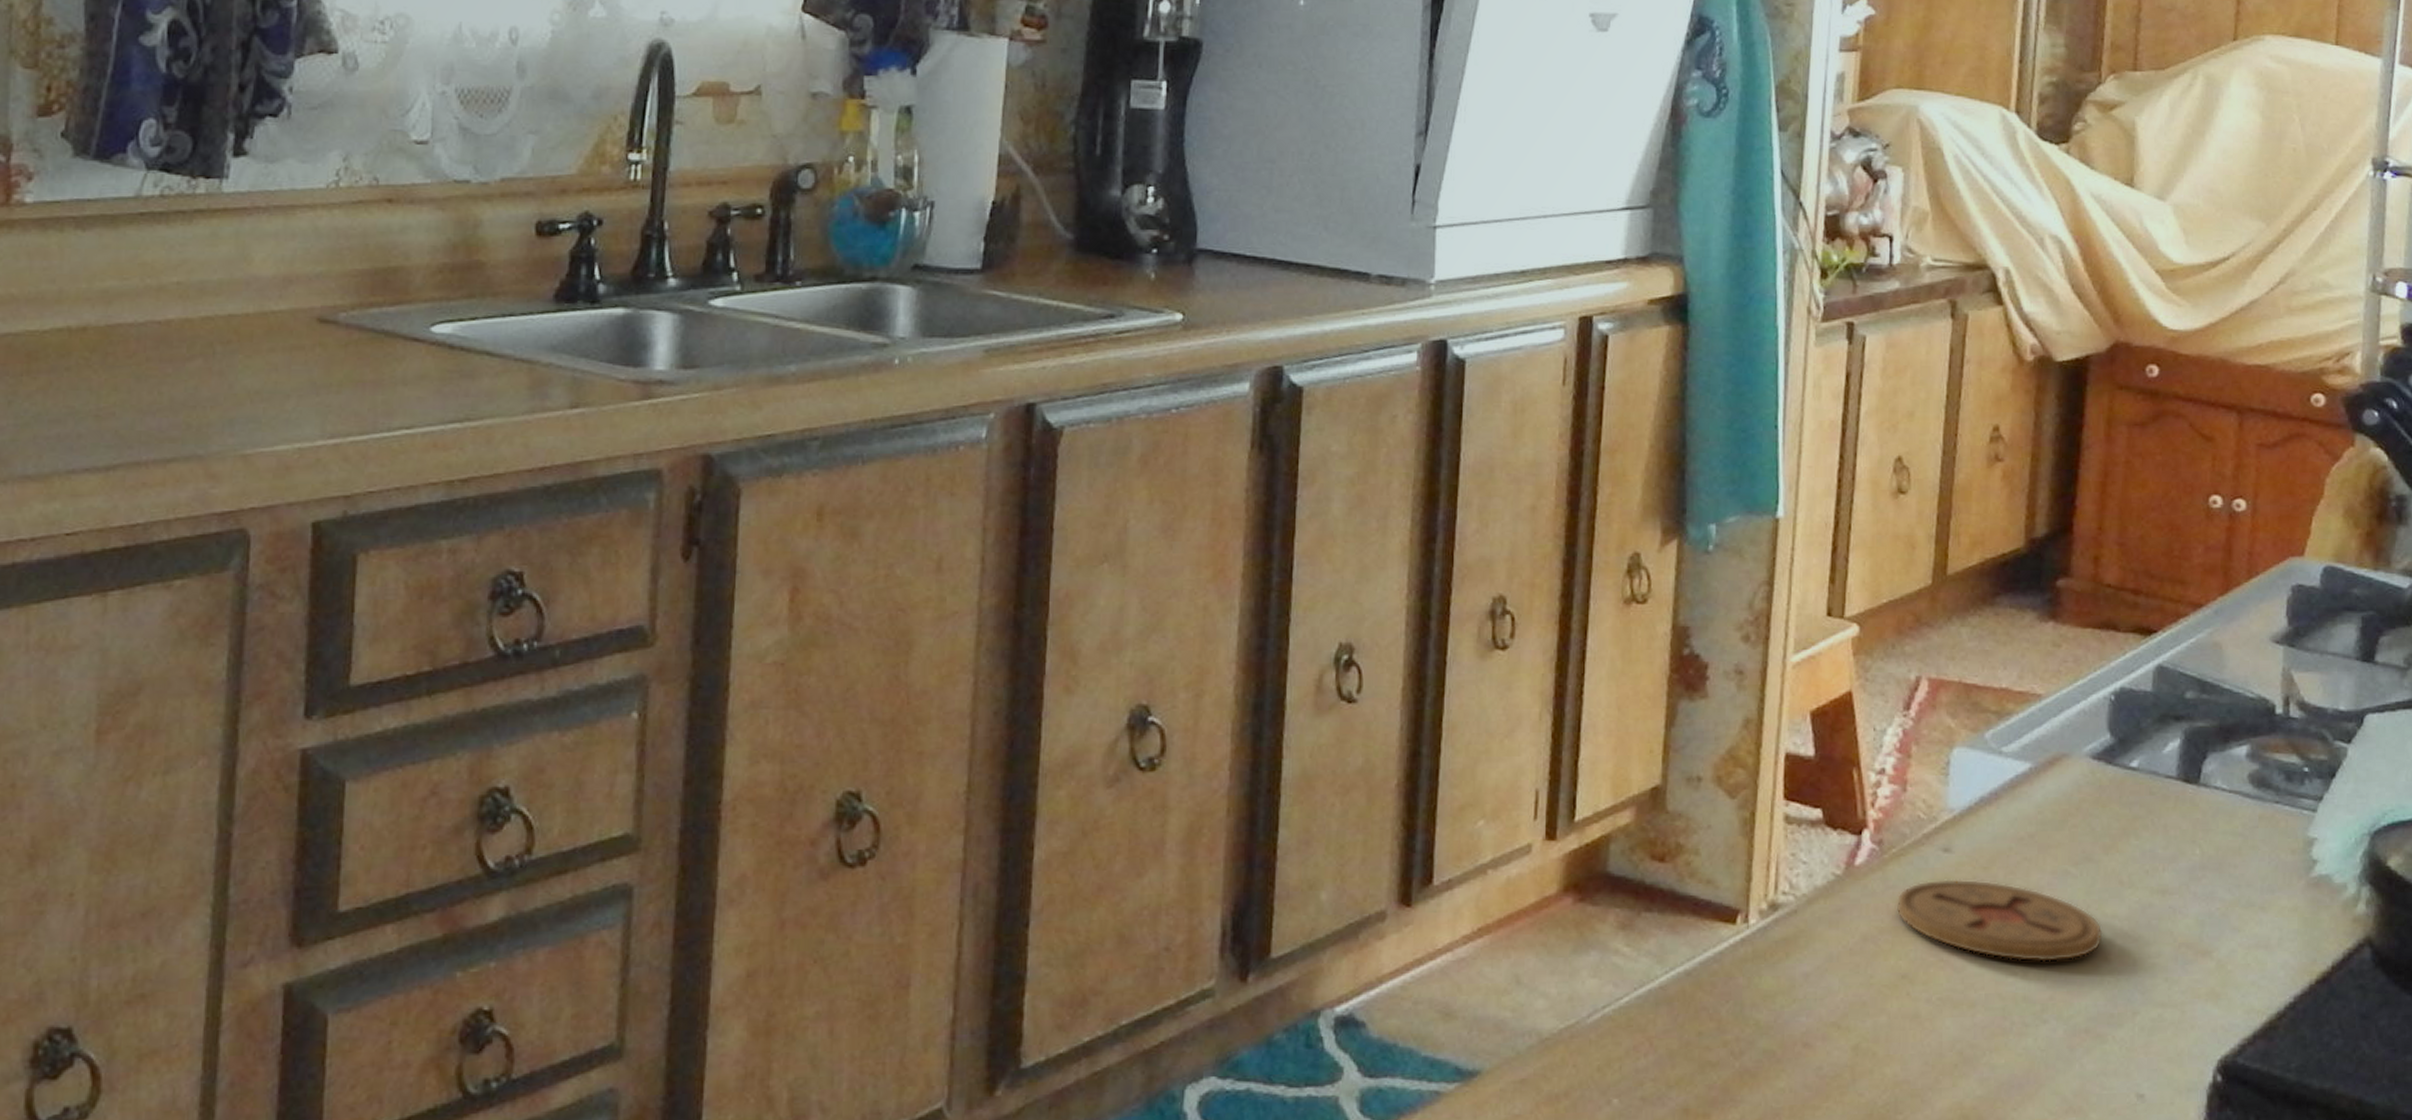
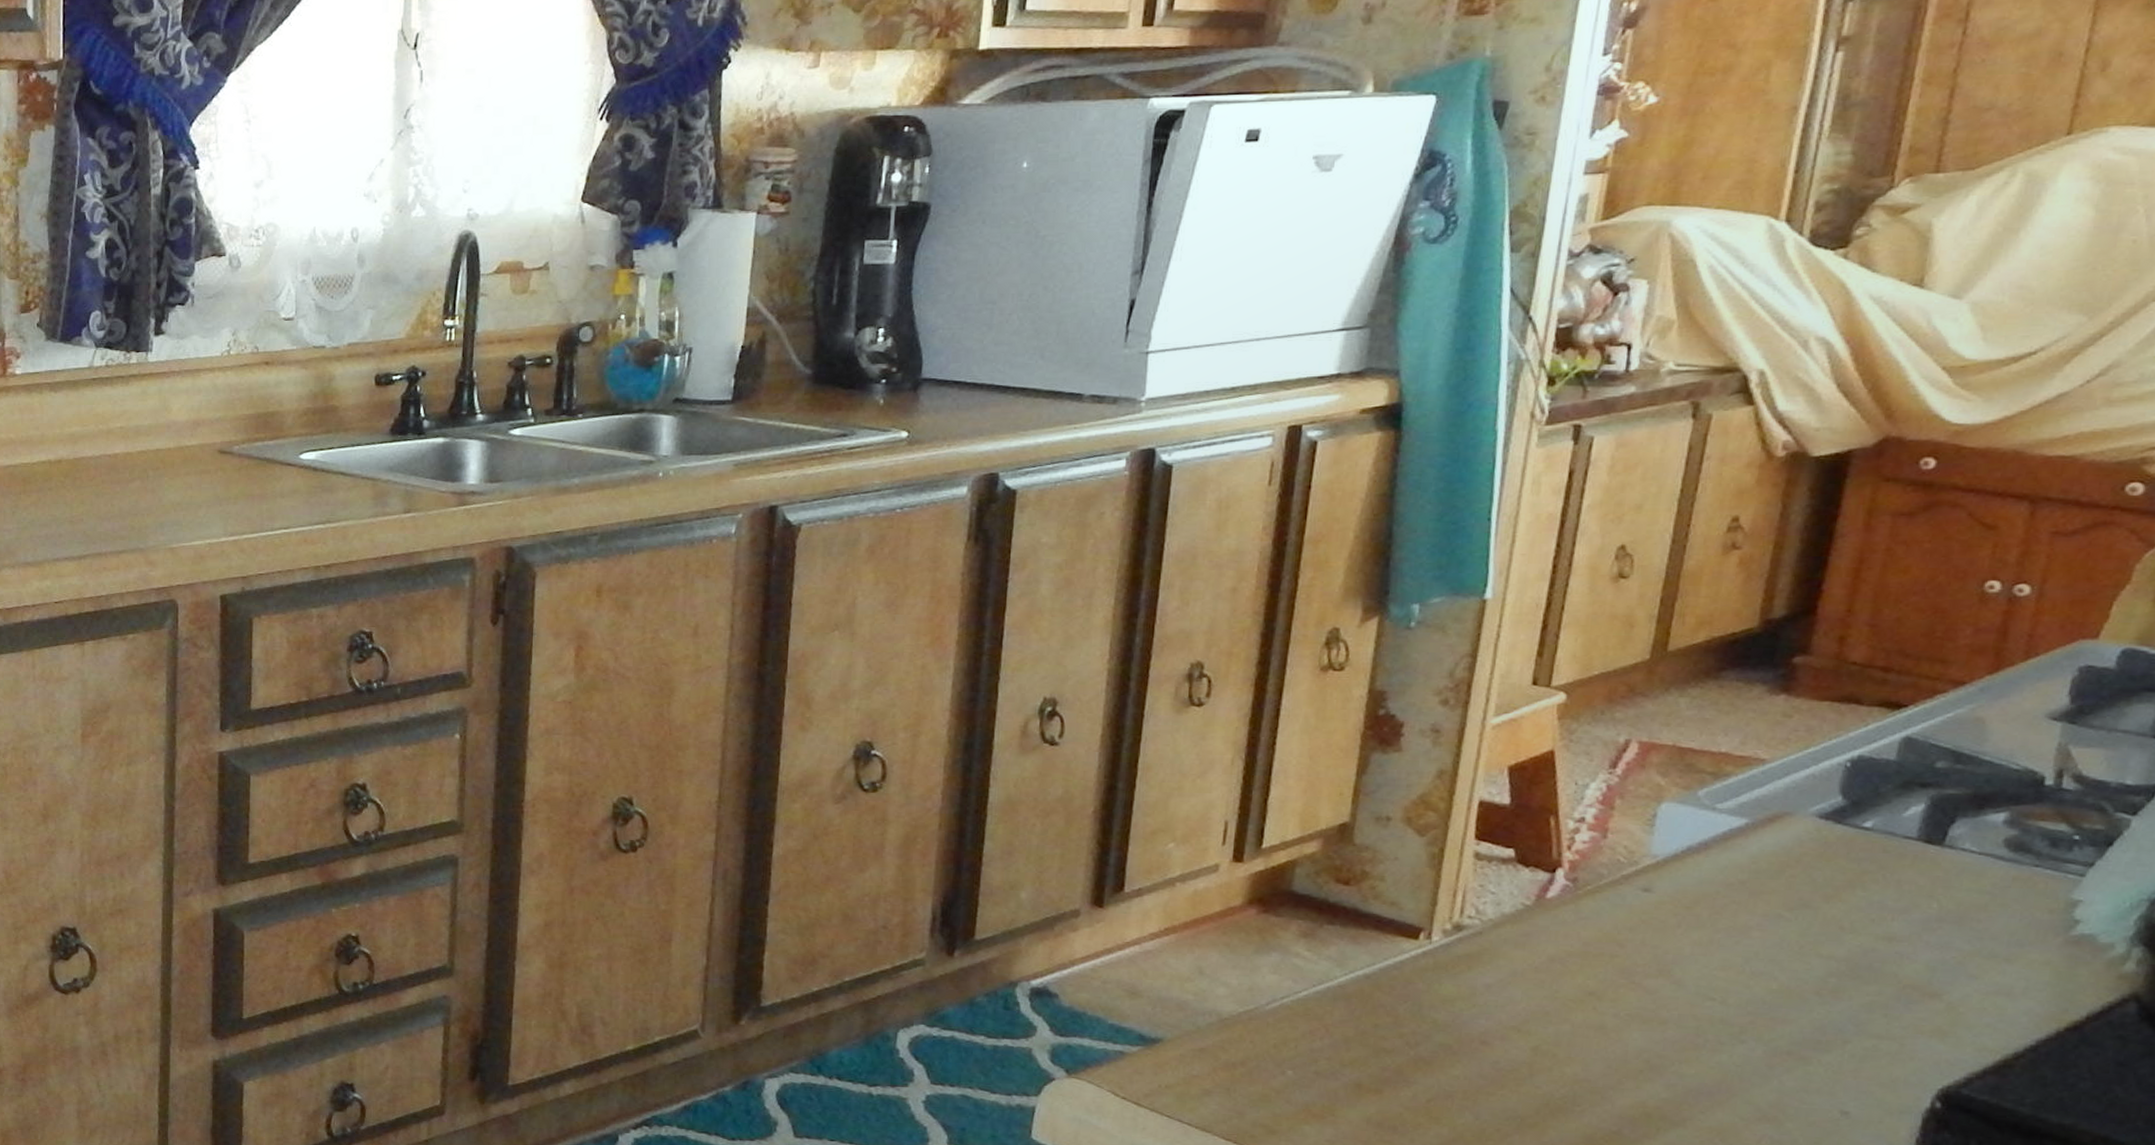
coaster: present [1896,878,2103,962] -> none [1587,914,1816,992]

